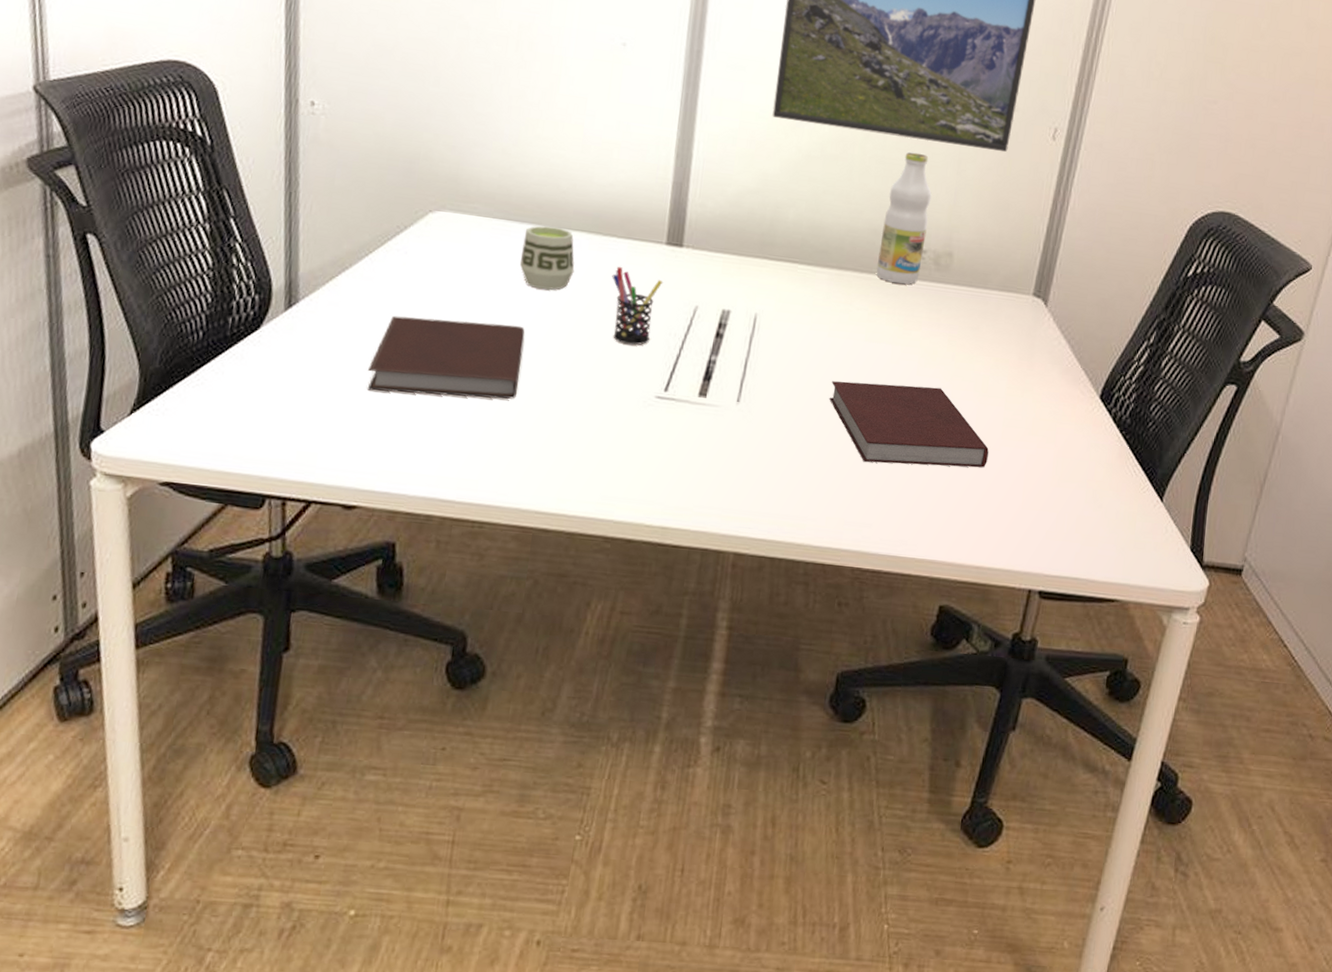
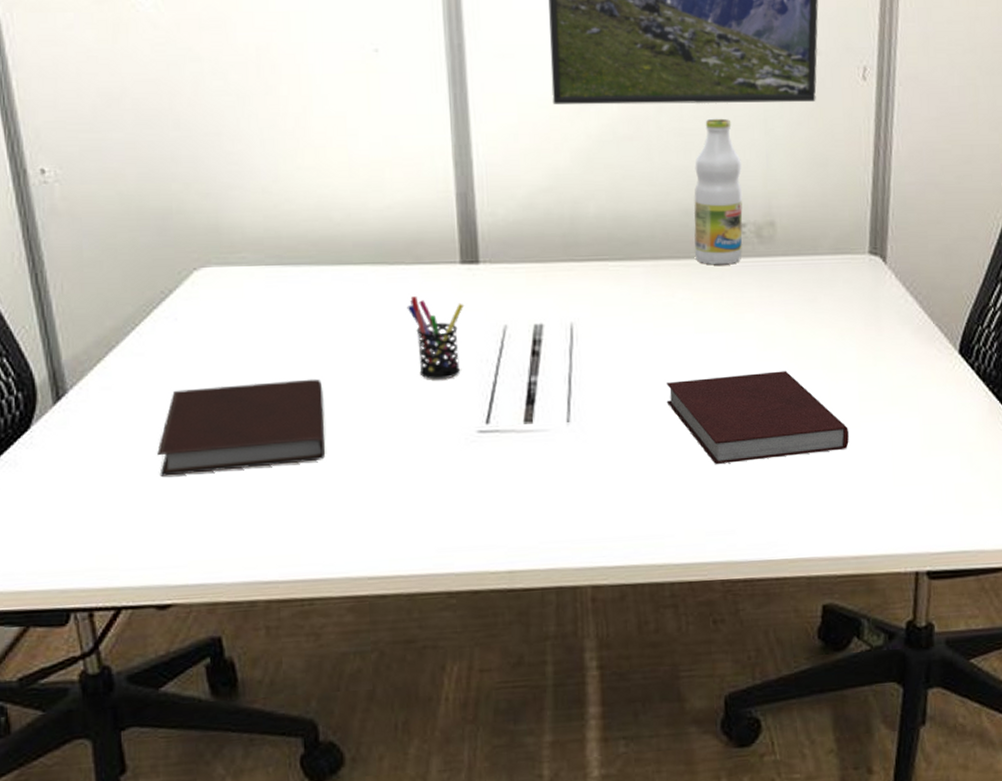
cup: present [519,226,575,290] -> none [303,264,365,334]

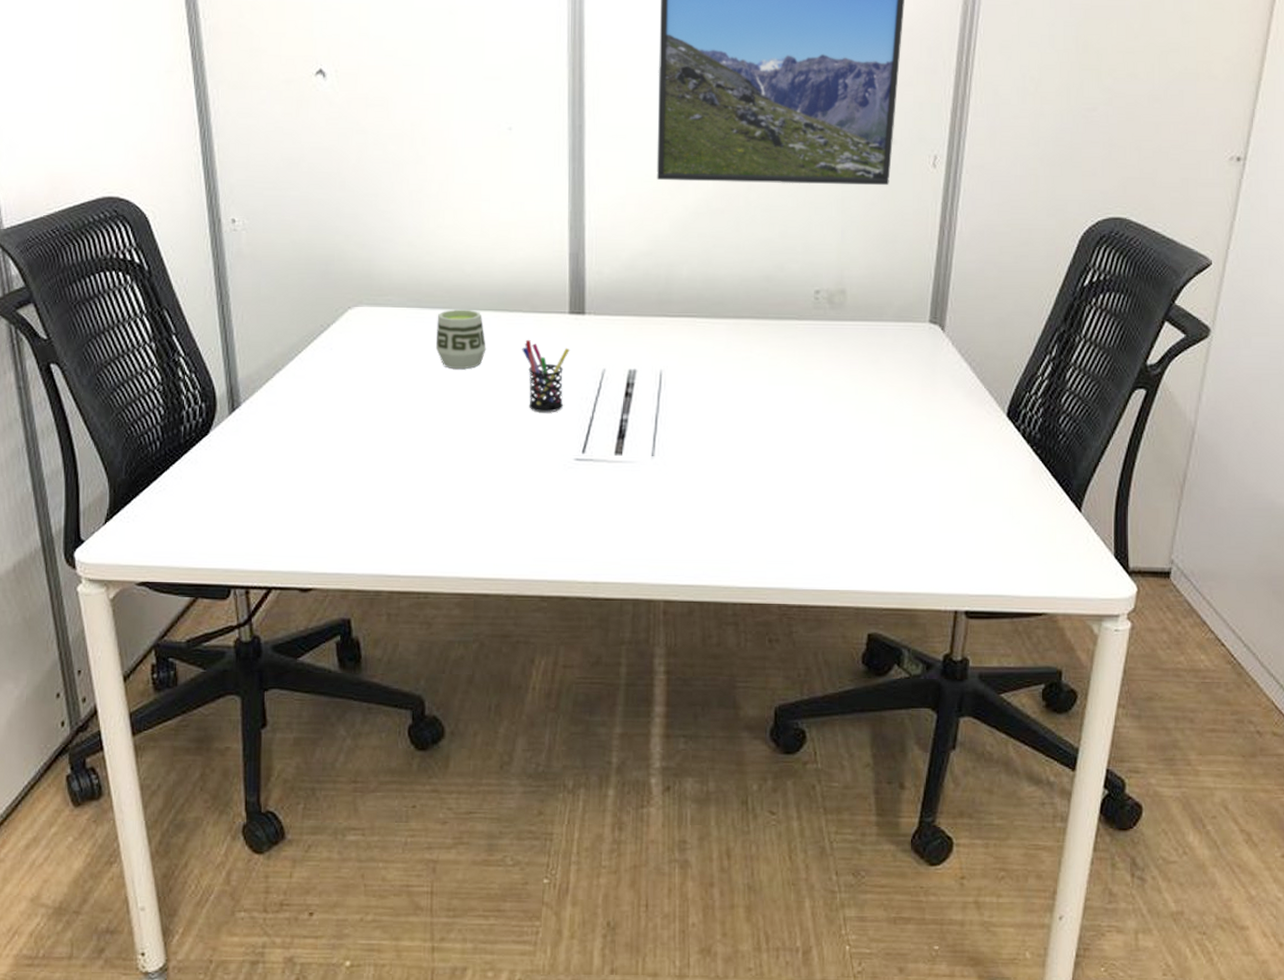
notebook: present [157,379,325,476] -> none [309,405,448,480]
cup: none [303,264,365,334] -> present [435,310,486,369]
notebook: present [666,371,849,465] -> none [739,422,901,502]
bottle: present [694,118,743,265] -> none [772,197,819,326]

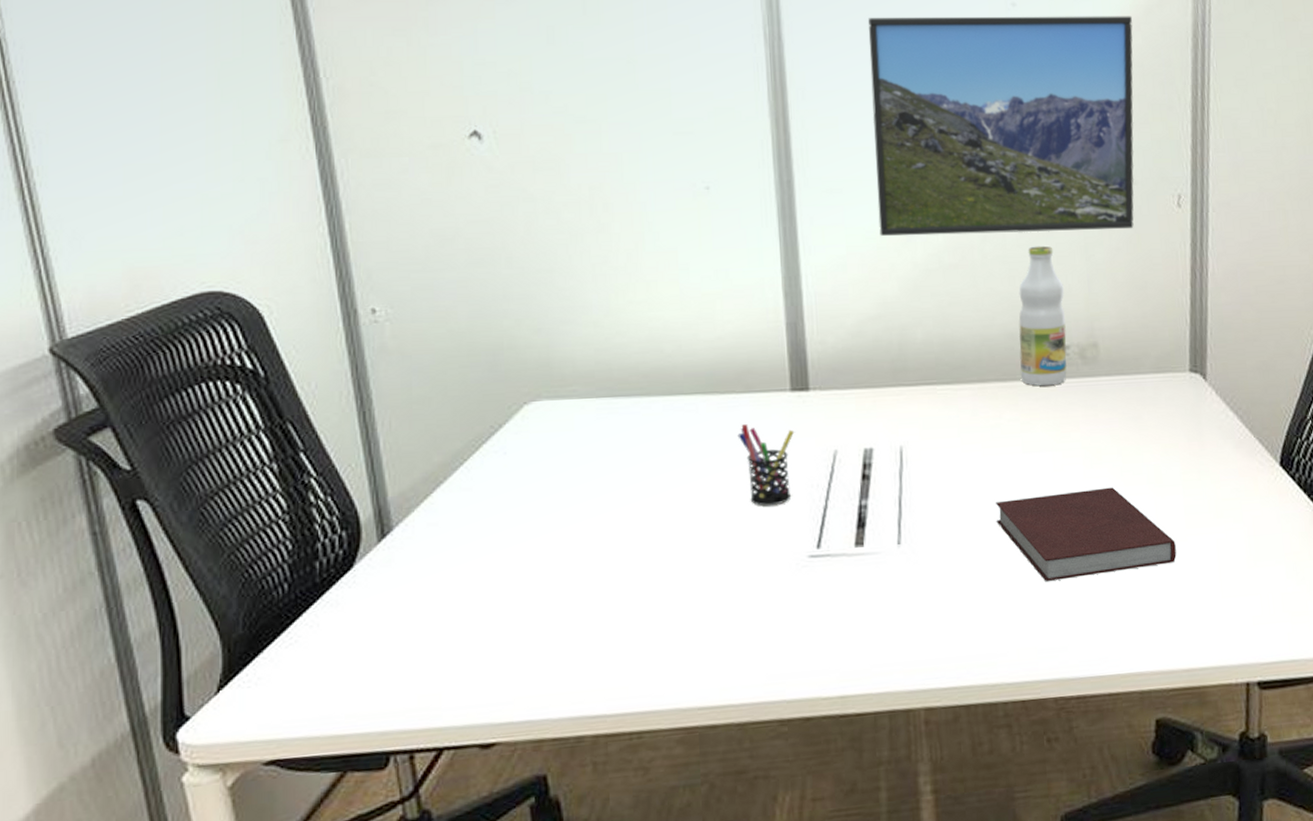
cup: present [435,310,486,369] -> none [633,395,696,464]
notebook: none [739,422,901,502] -> present [996,487,1177,582]
bottle: none [772,197,819,326] -> present [1018,245,1067,386]

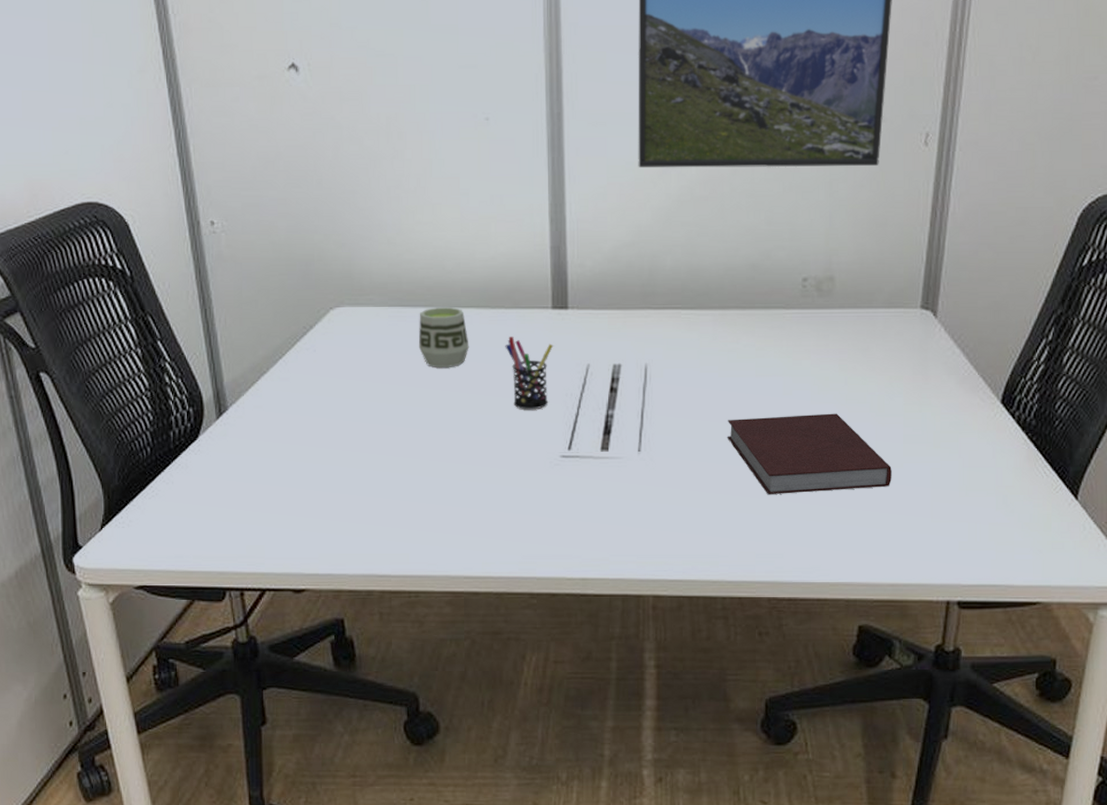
cup: none [633,395,696,464] -> present [418,307,469,367]
bottle: present [1018,245,1067,386] -> none [759,181,806,315]

